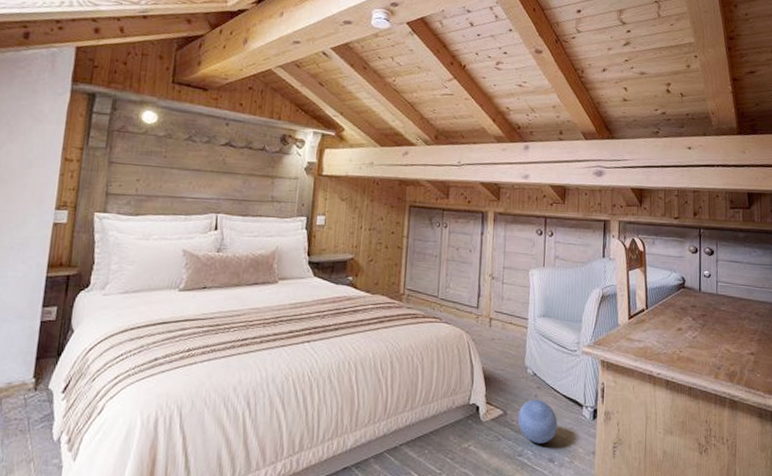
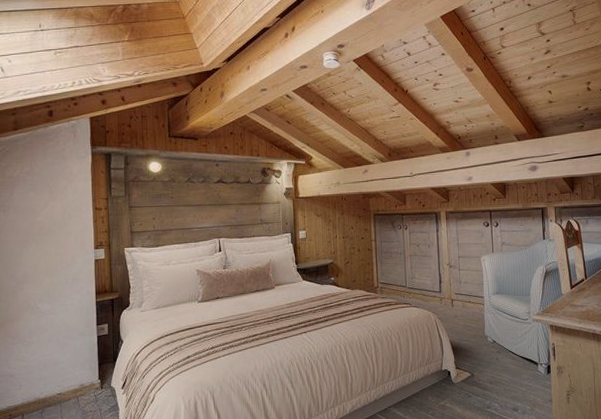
ball: present [517,399,558,444] -> none [483,361,518,397]

